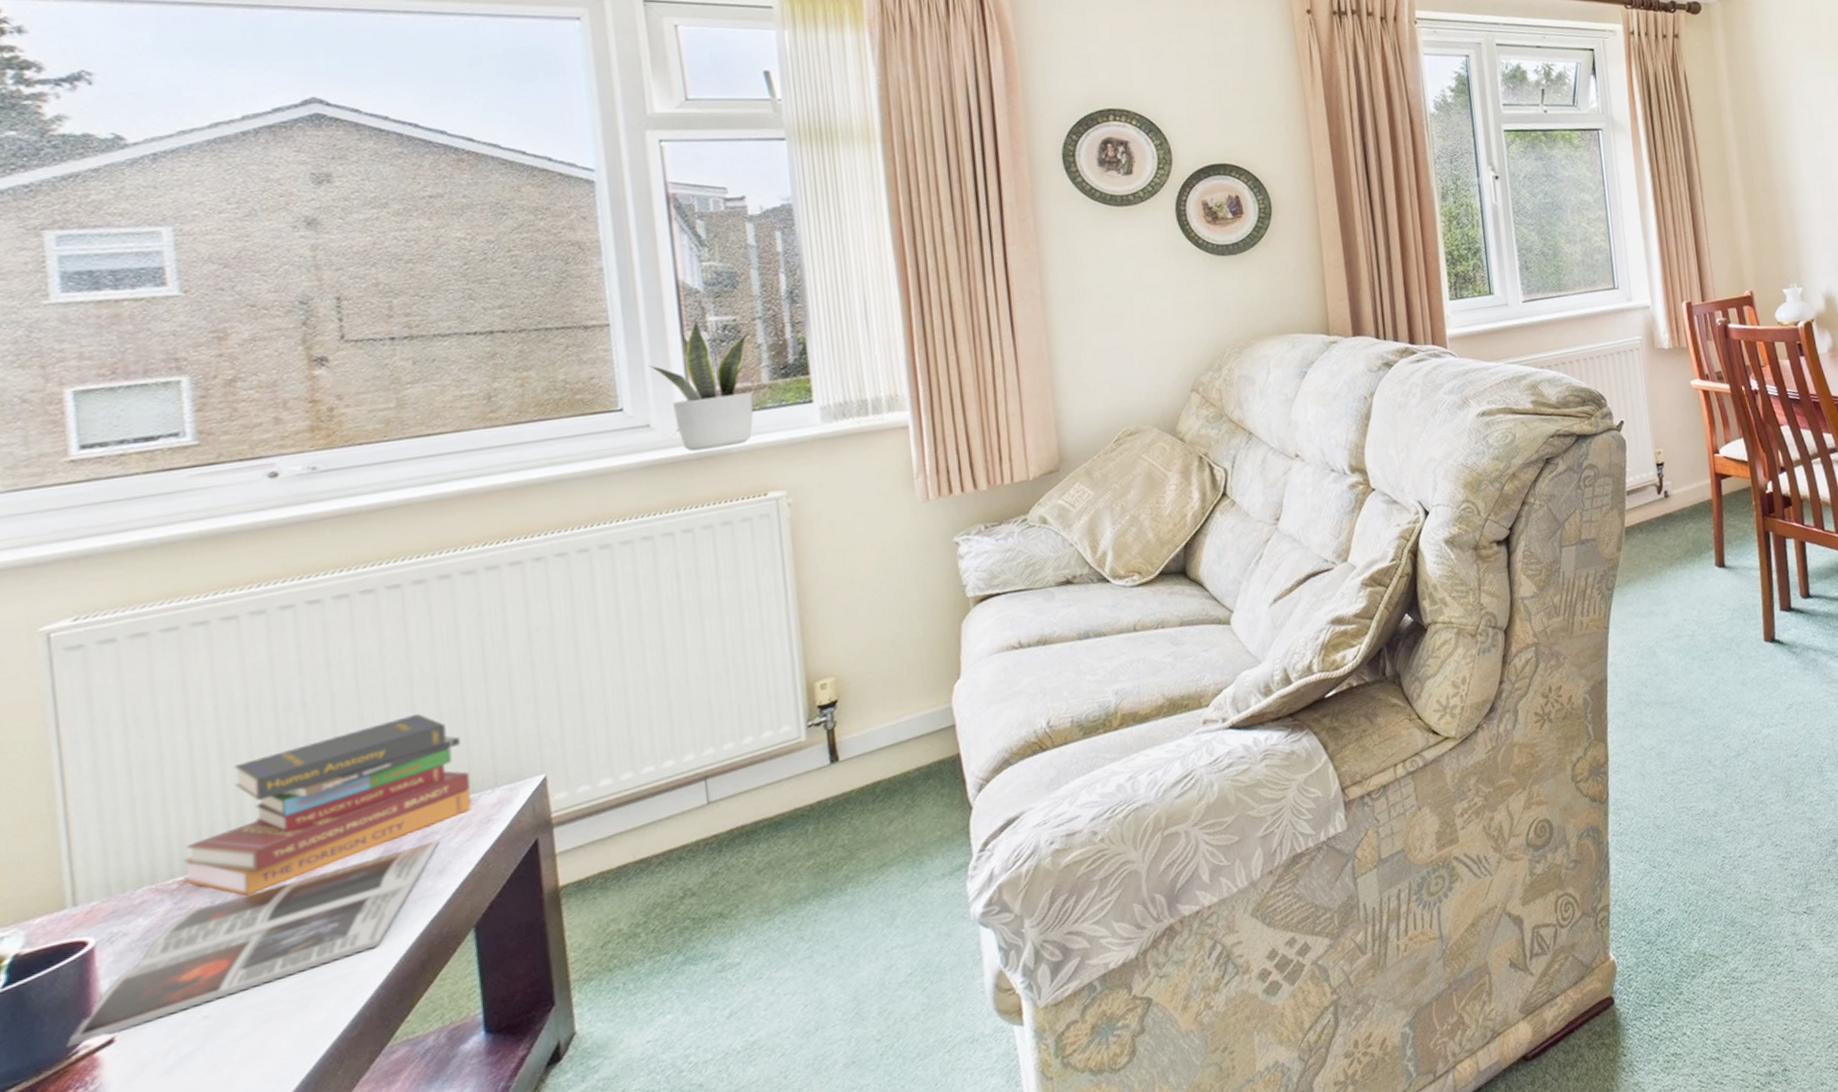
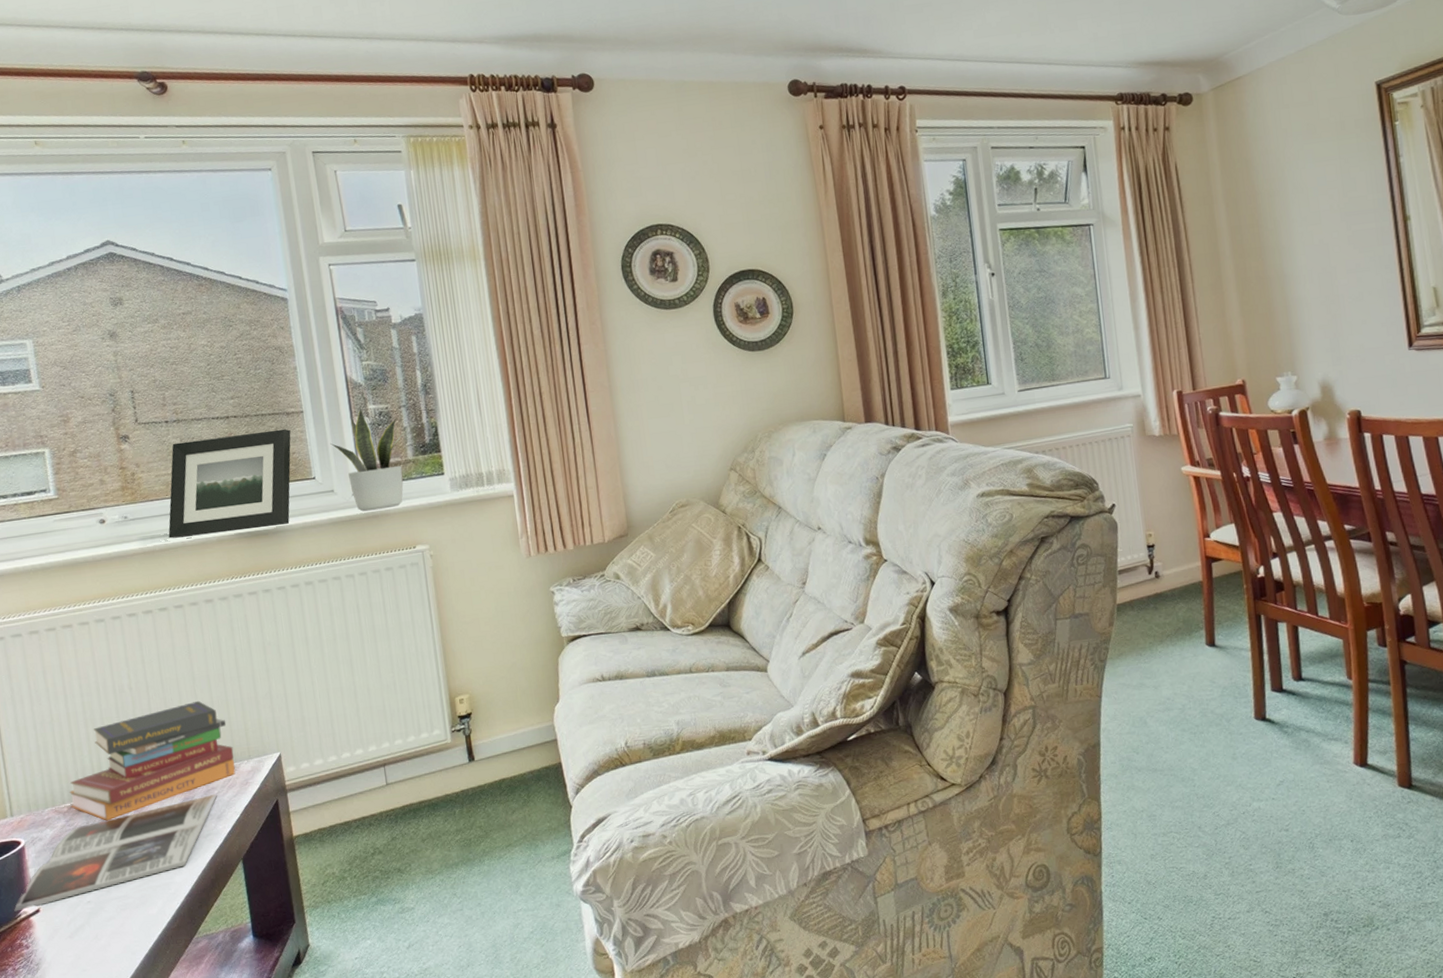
picture frame: none [384,347,589,495] -> present [168,429,291,539]

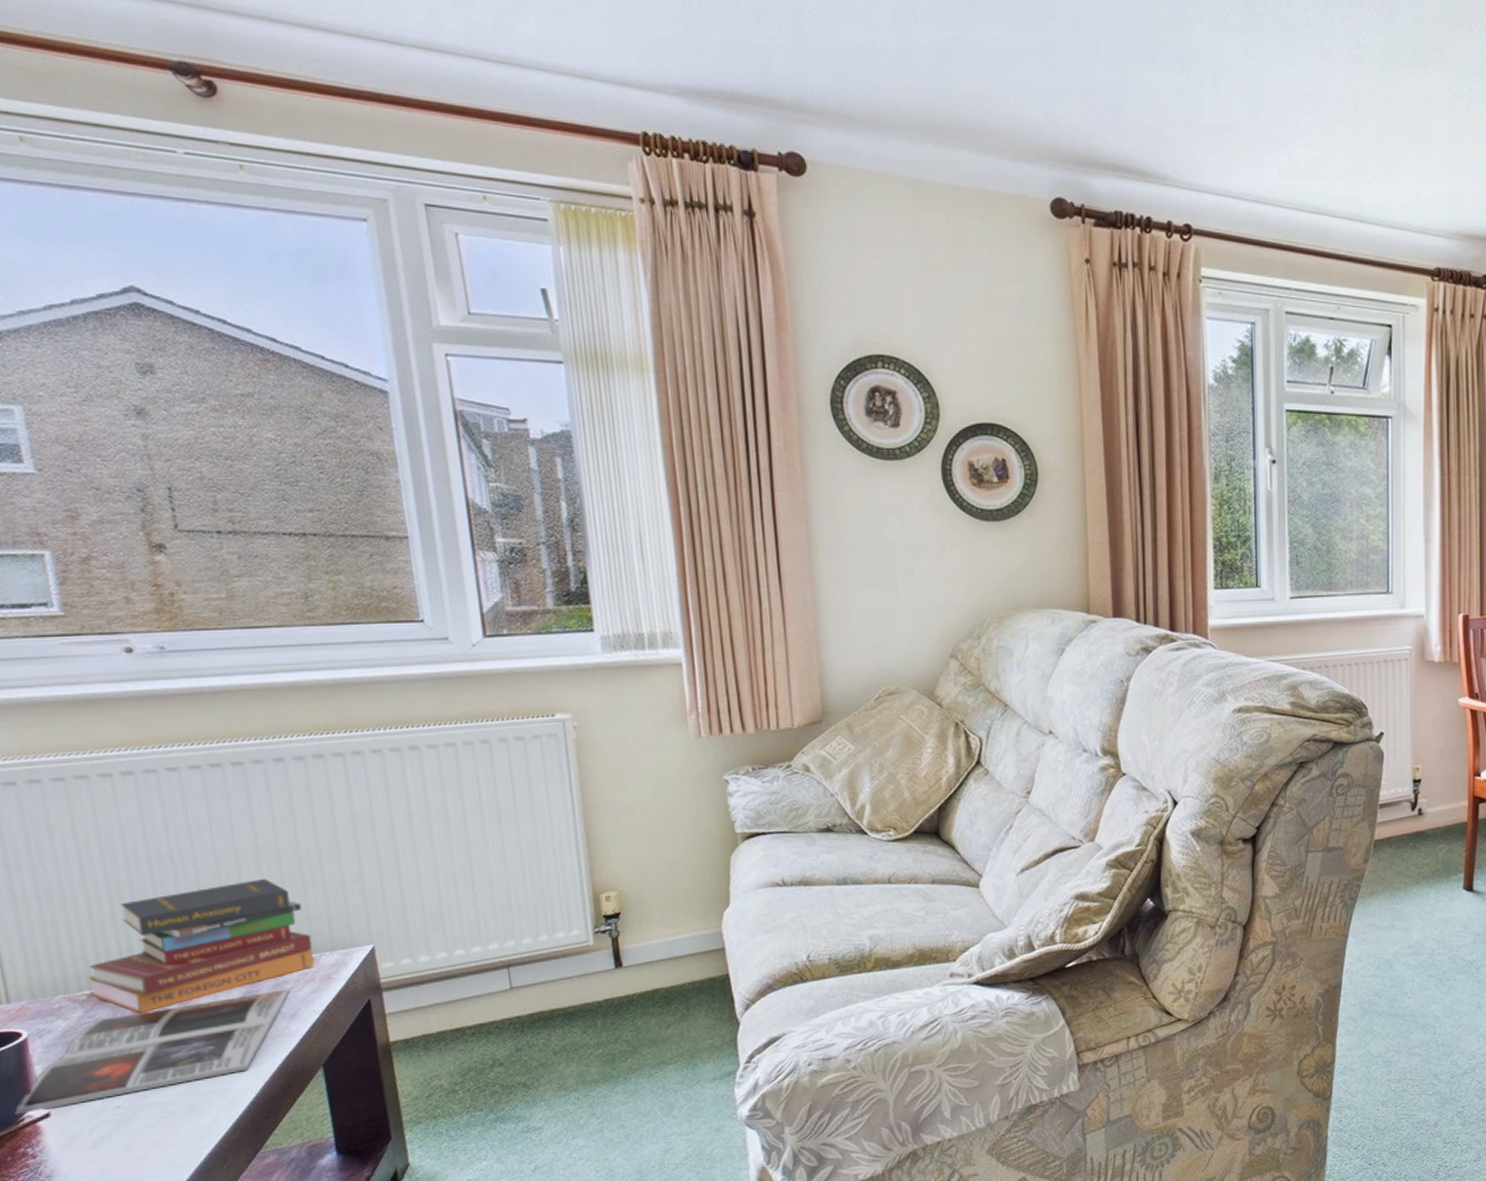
picture frame: present [168,429,291,539] -> none [222,556,392,679]
potted plant: present [330,406,409,512] -> none [444,537,550,667]

